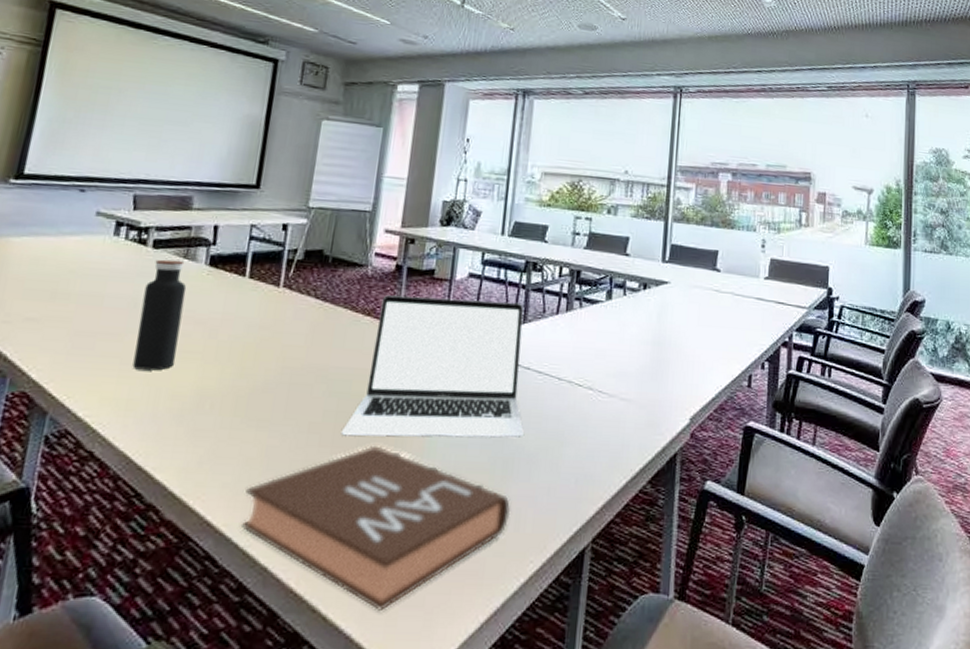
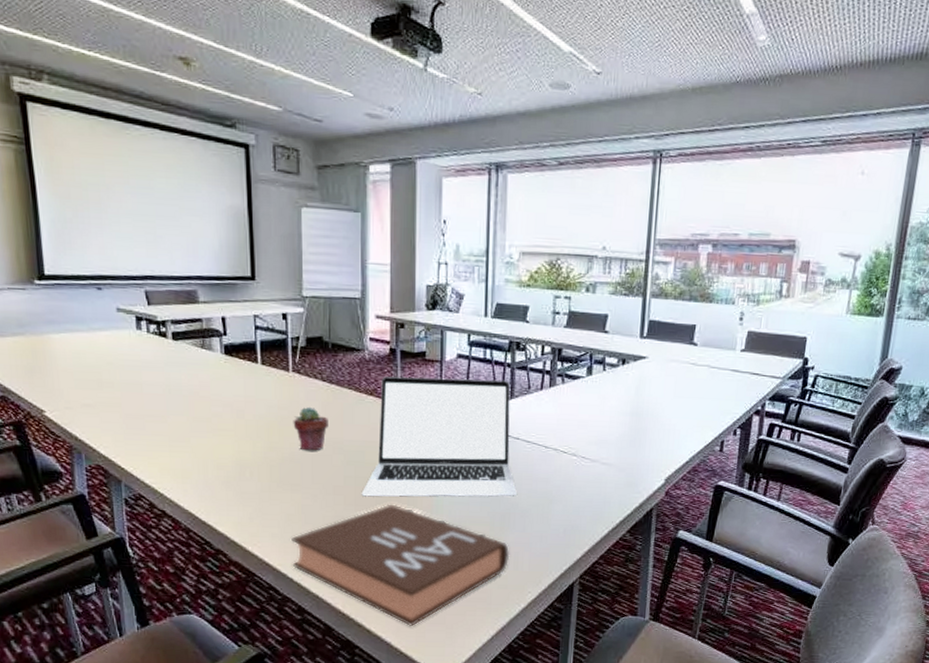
water bottle: present [132,259,187,371] -> none [174,350,214,446]
potted succulent: none [273,326,316,379] -> present [293,406,328,451]

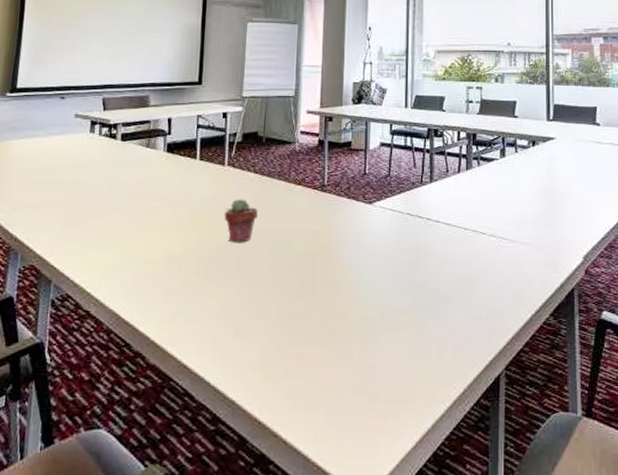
book: present [291,504,510,627] -> none [210,295,433,435]
laptop: present [361,377,517,497] -> none [285,165,438,288]

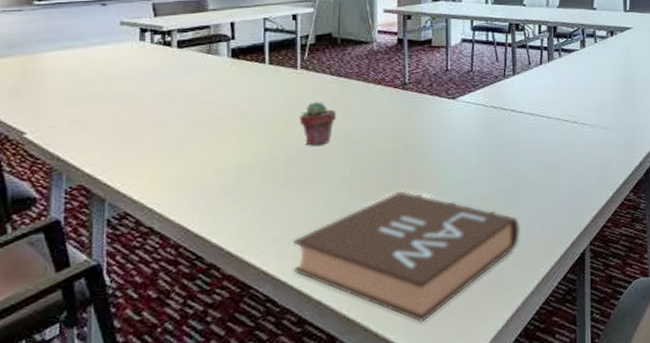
book: none [210,295,433,435] -> present [293,191,521,324]

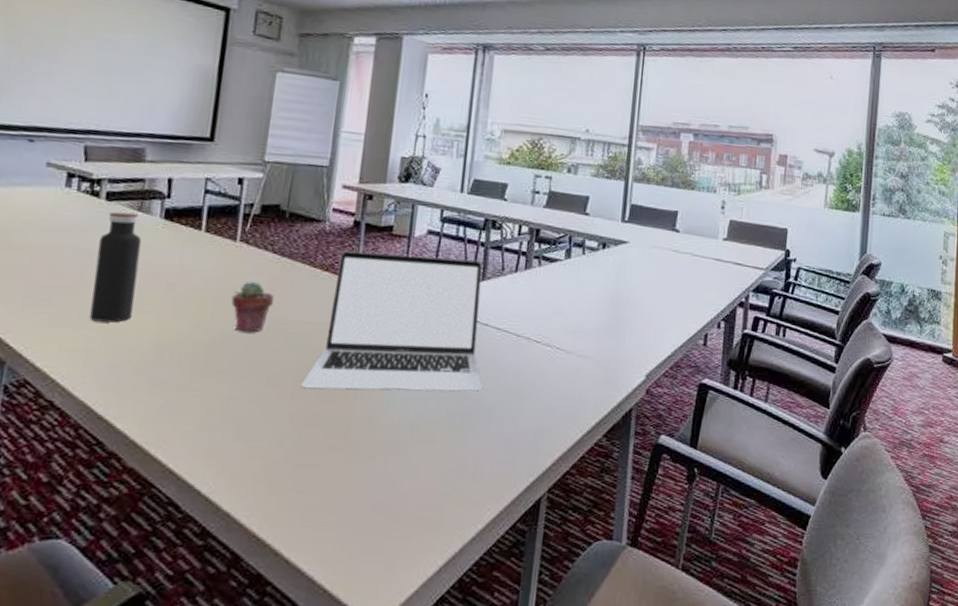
water bottle: none [175,56,214,154] -> present [89,211,142,323]
book: present [293,191,521,324] -> none [202,398,469,556]
laptop: none [368,59,524,187] -> present [300,251,482,392]

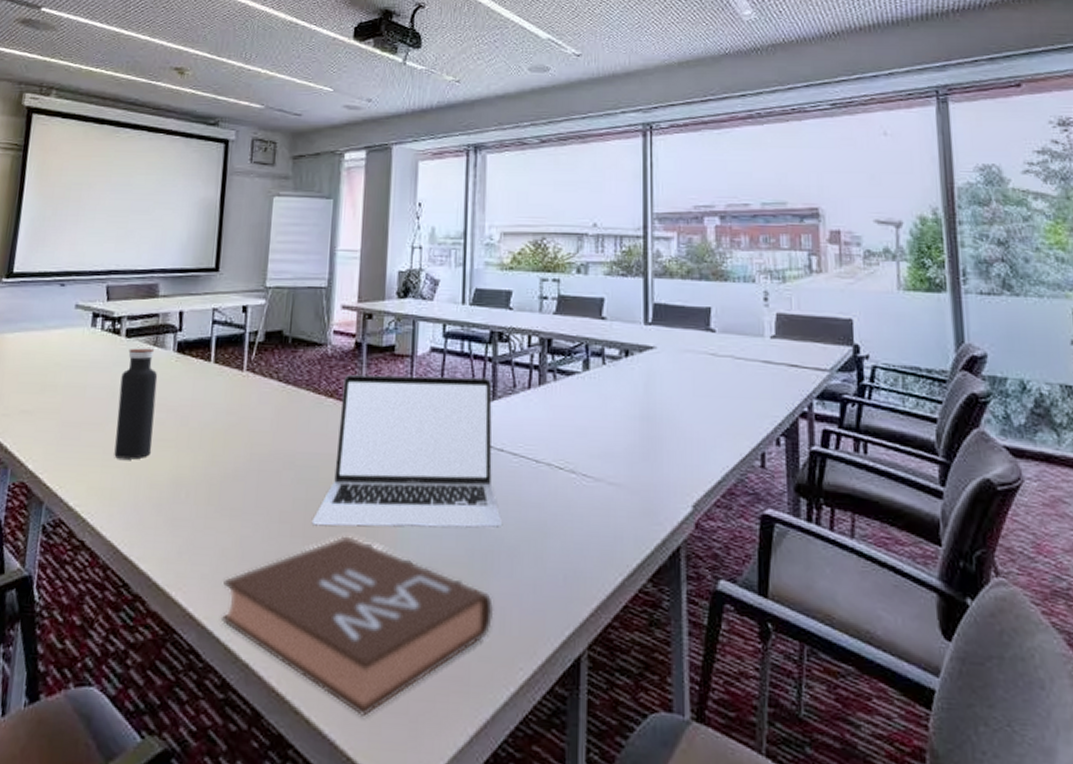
book: none [202,398,469,556] -> present [220,536,494,718]
potted succulent: present [231,281,274,333] -> none [241,411,281,466]

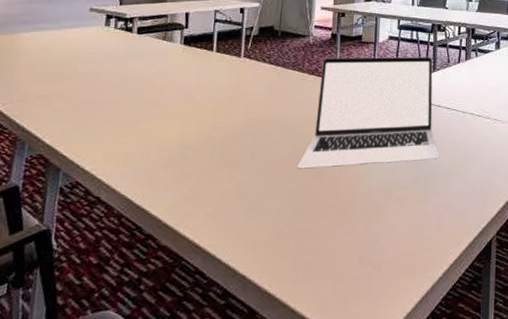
water bottle: present [114,348,158,460] -> none [127,42,167,130]
book: present [220,536,494,718] -> none [222,174,433,302]

